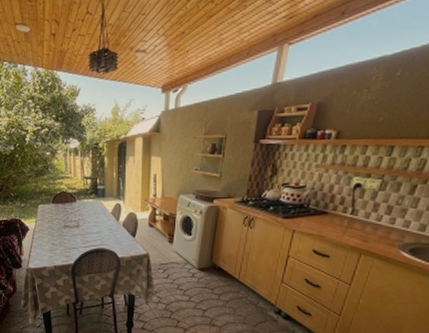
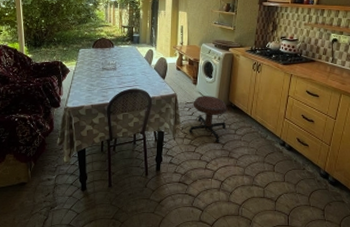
stool: none [163,256,211,308] -> present [188,96,228,142]

